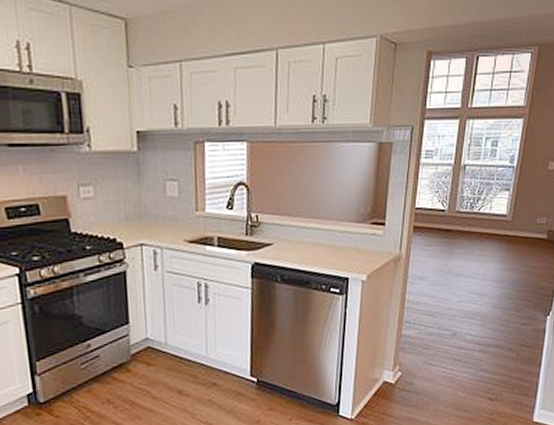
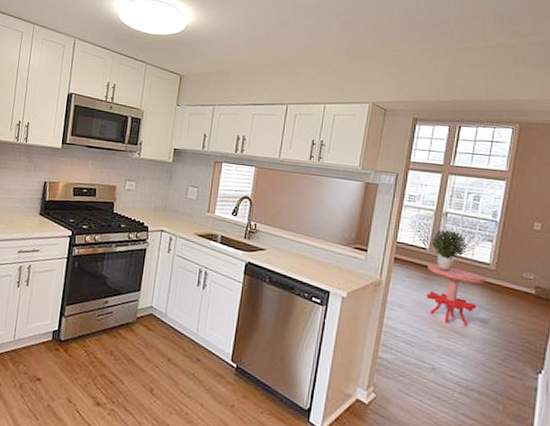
side table: none [446,225,502,285] -> present [426,263,485,326]
potted plant: none [450,185,485,231] -> present [431,230,467,271]

